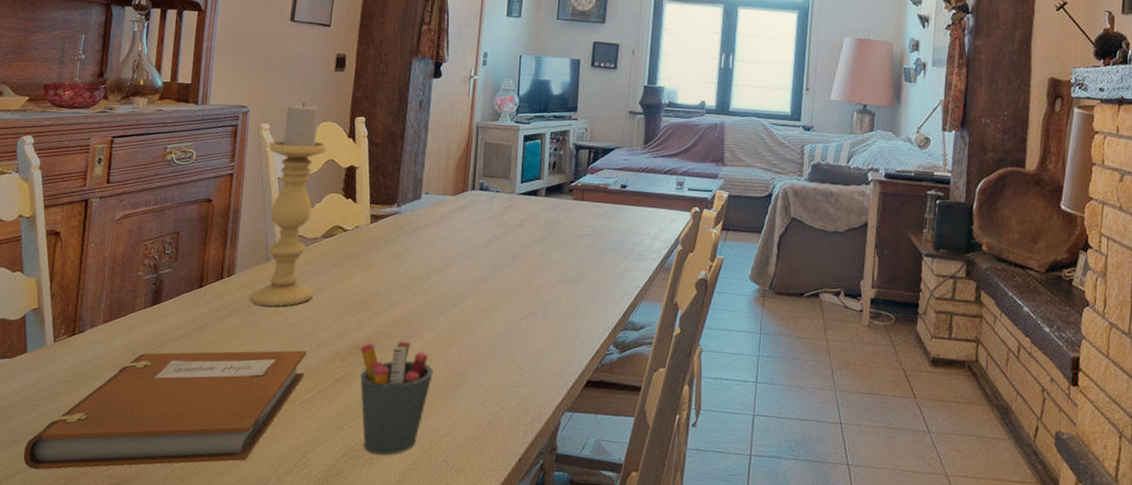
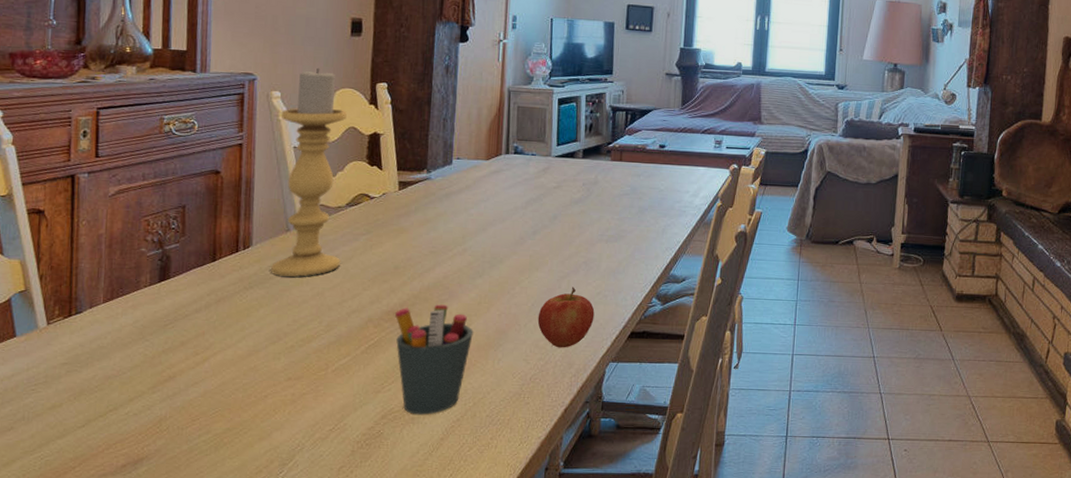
notebook: present [23,350,306,470] -> none [22,319,336,455]
apple: none [495,329,552,394] -> present [537,287,595,348]

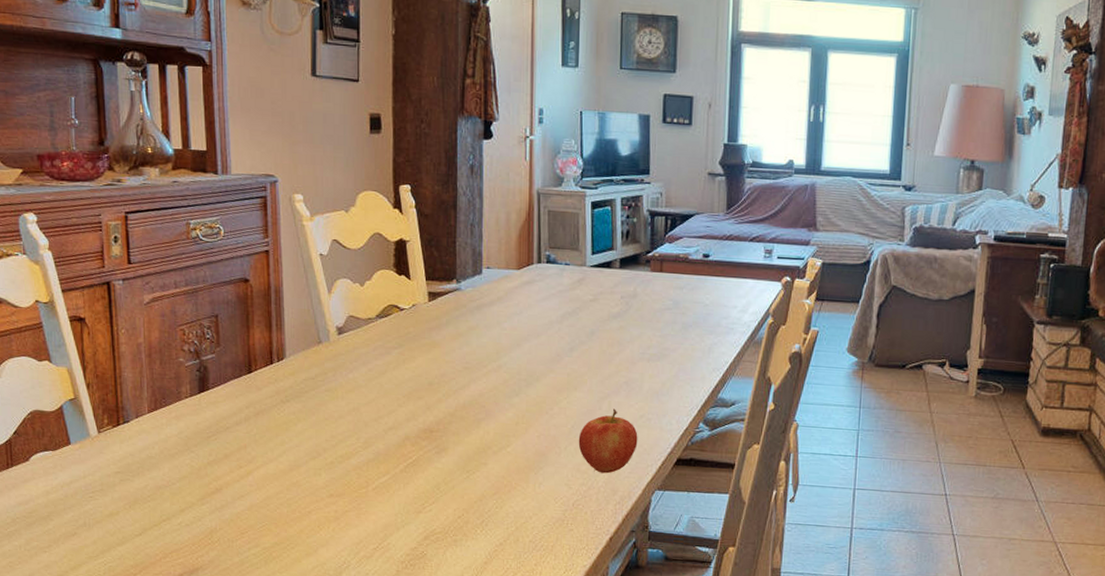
candle holder: present [271,67,347,277] -> none [306,168,374,391]
pen holder: present [395,304,473,415] -> none [432,423,512,537]

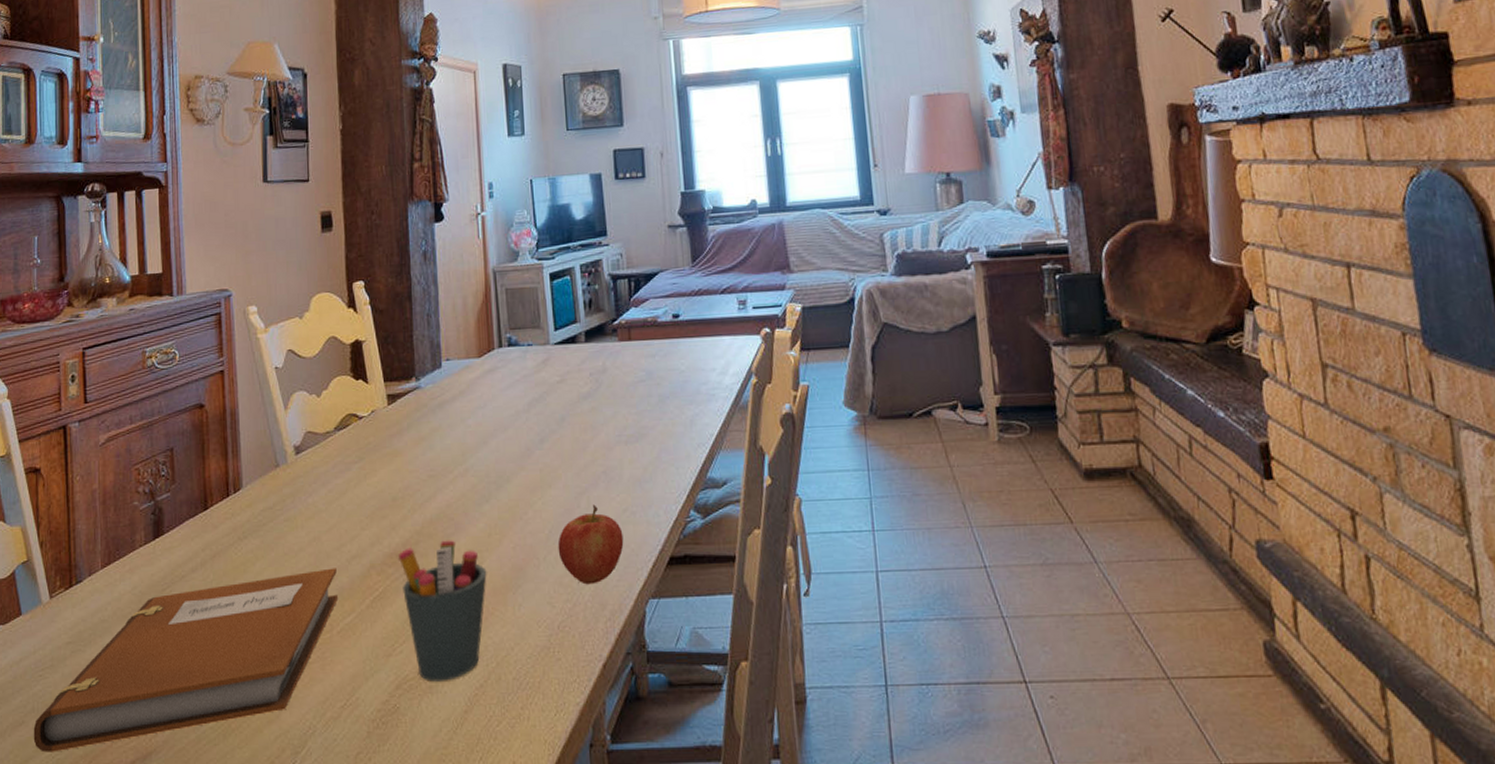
notebook: none [85,435,374,561] -> present [33,568,338,753]
pen holder: none [432,423,512,537] -> present [399,540,487,682]

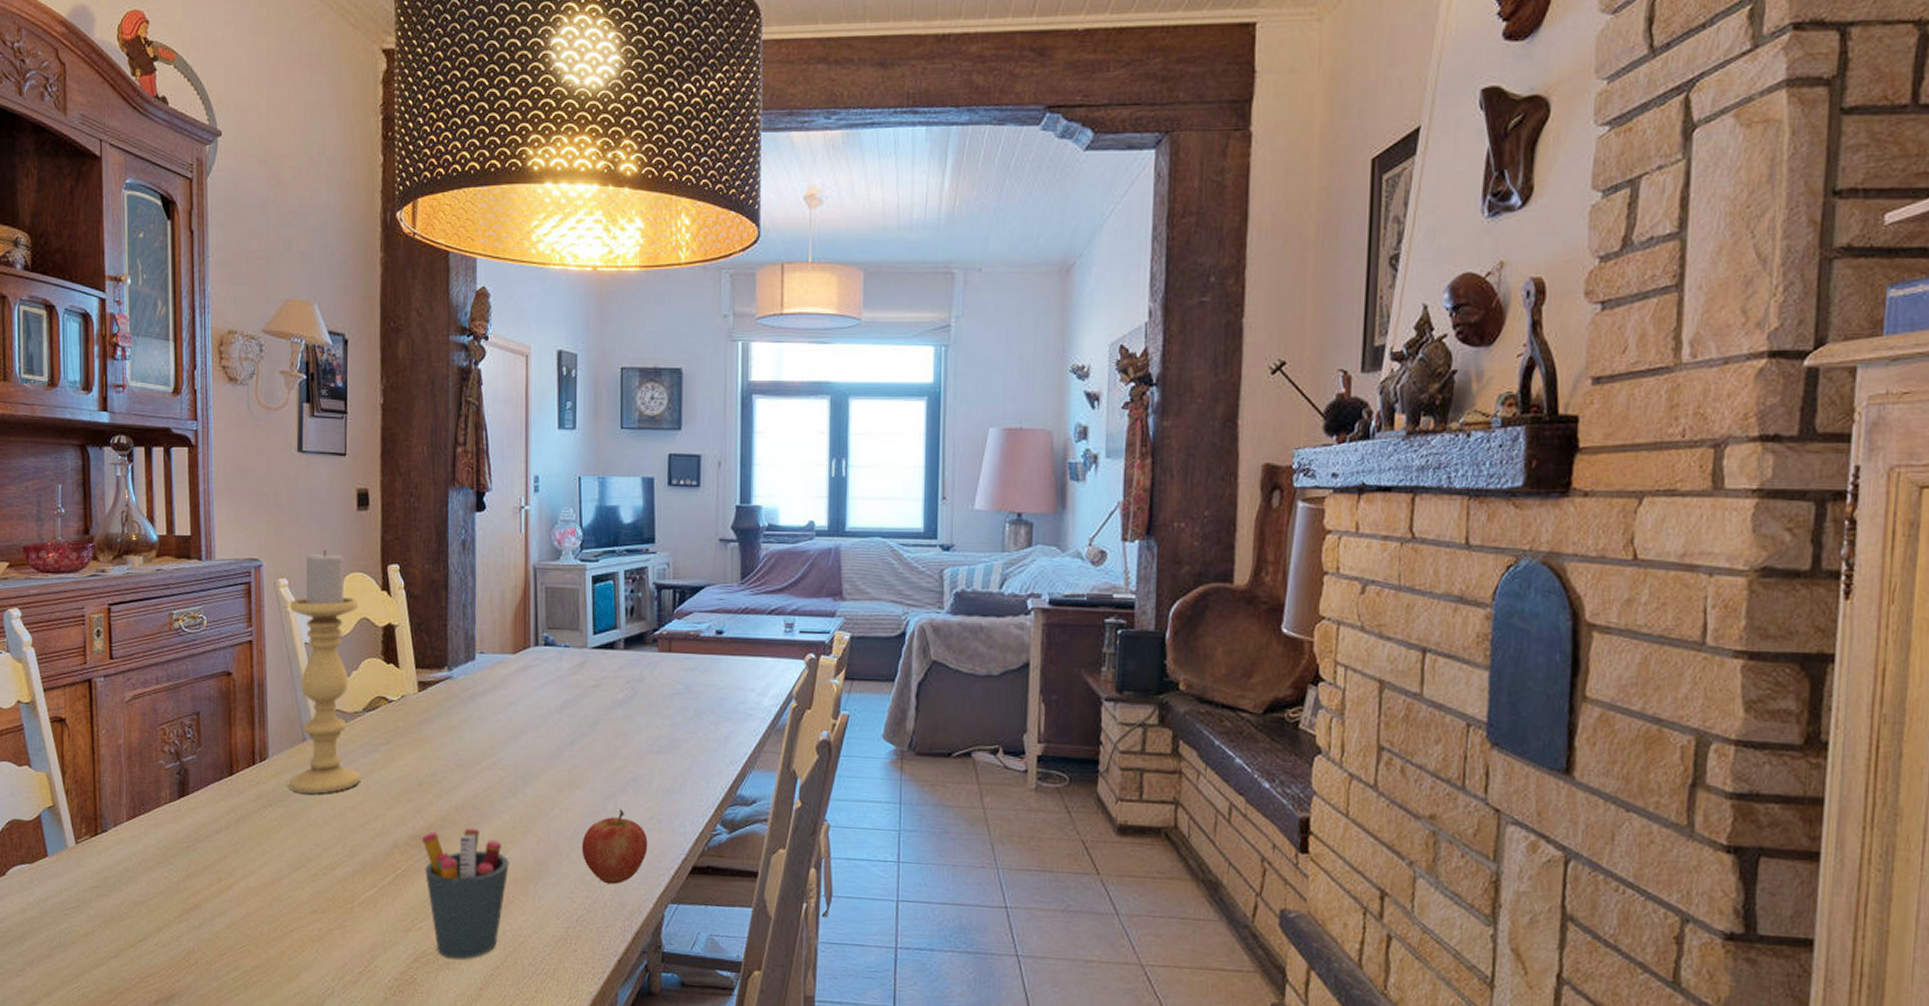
notebook: present [33,568,338,753] -> none [60,843,360,986]
candle holder: none [260,273,334,521] -> present [289,549,360,794]

